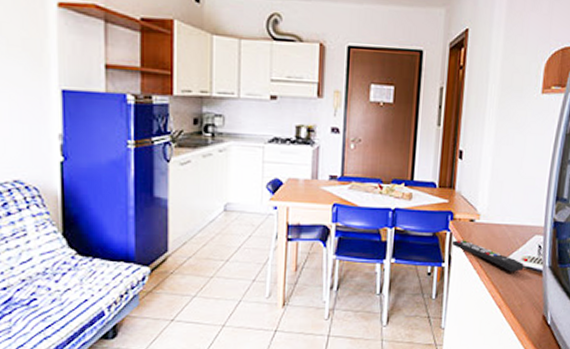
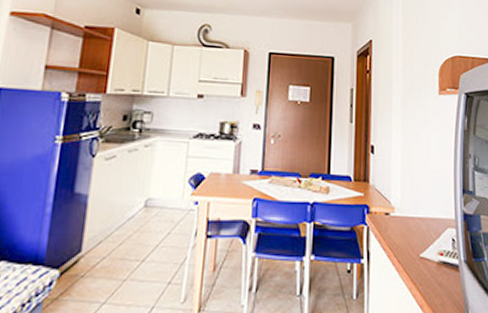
remote control: present [451,240,524,272] -> none [369,234,441,267]

